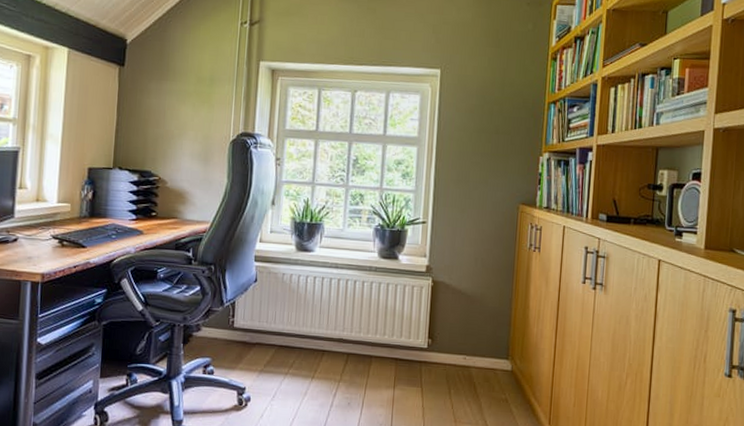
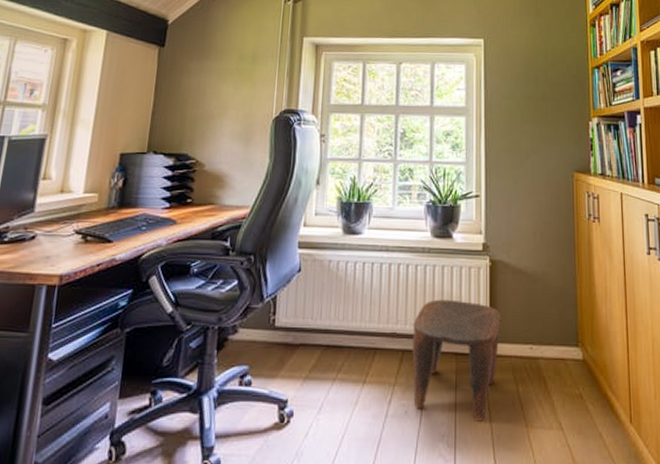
stool: none [356,312,439,415] -> present [412,299,500,421]

